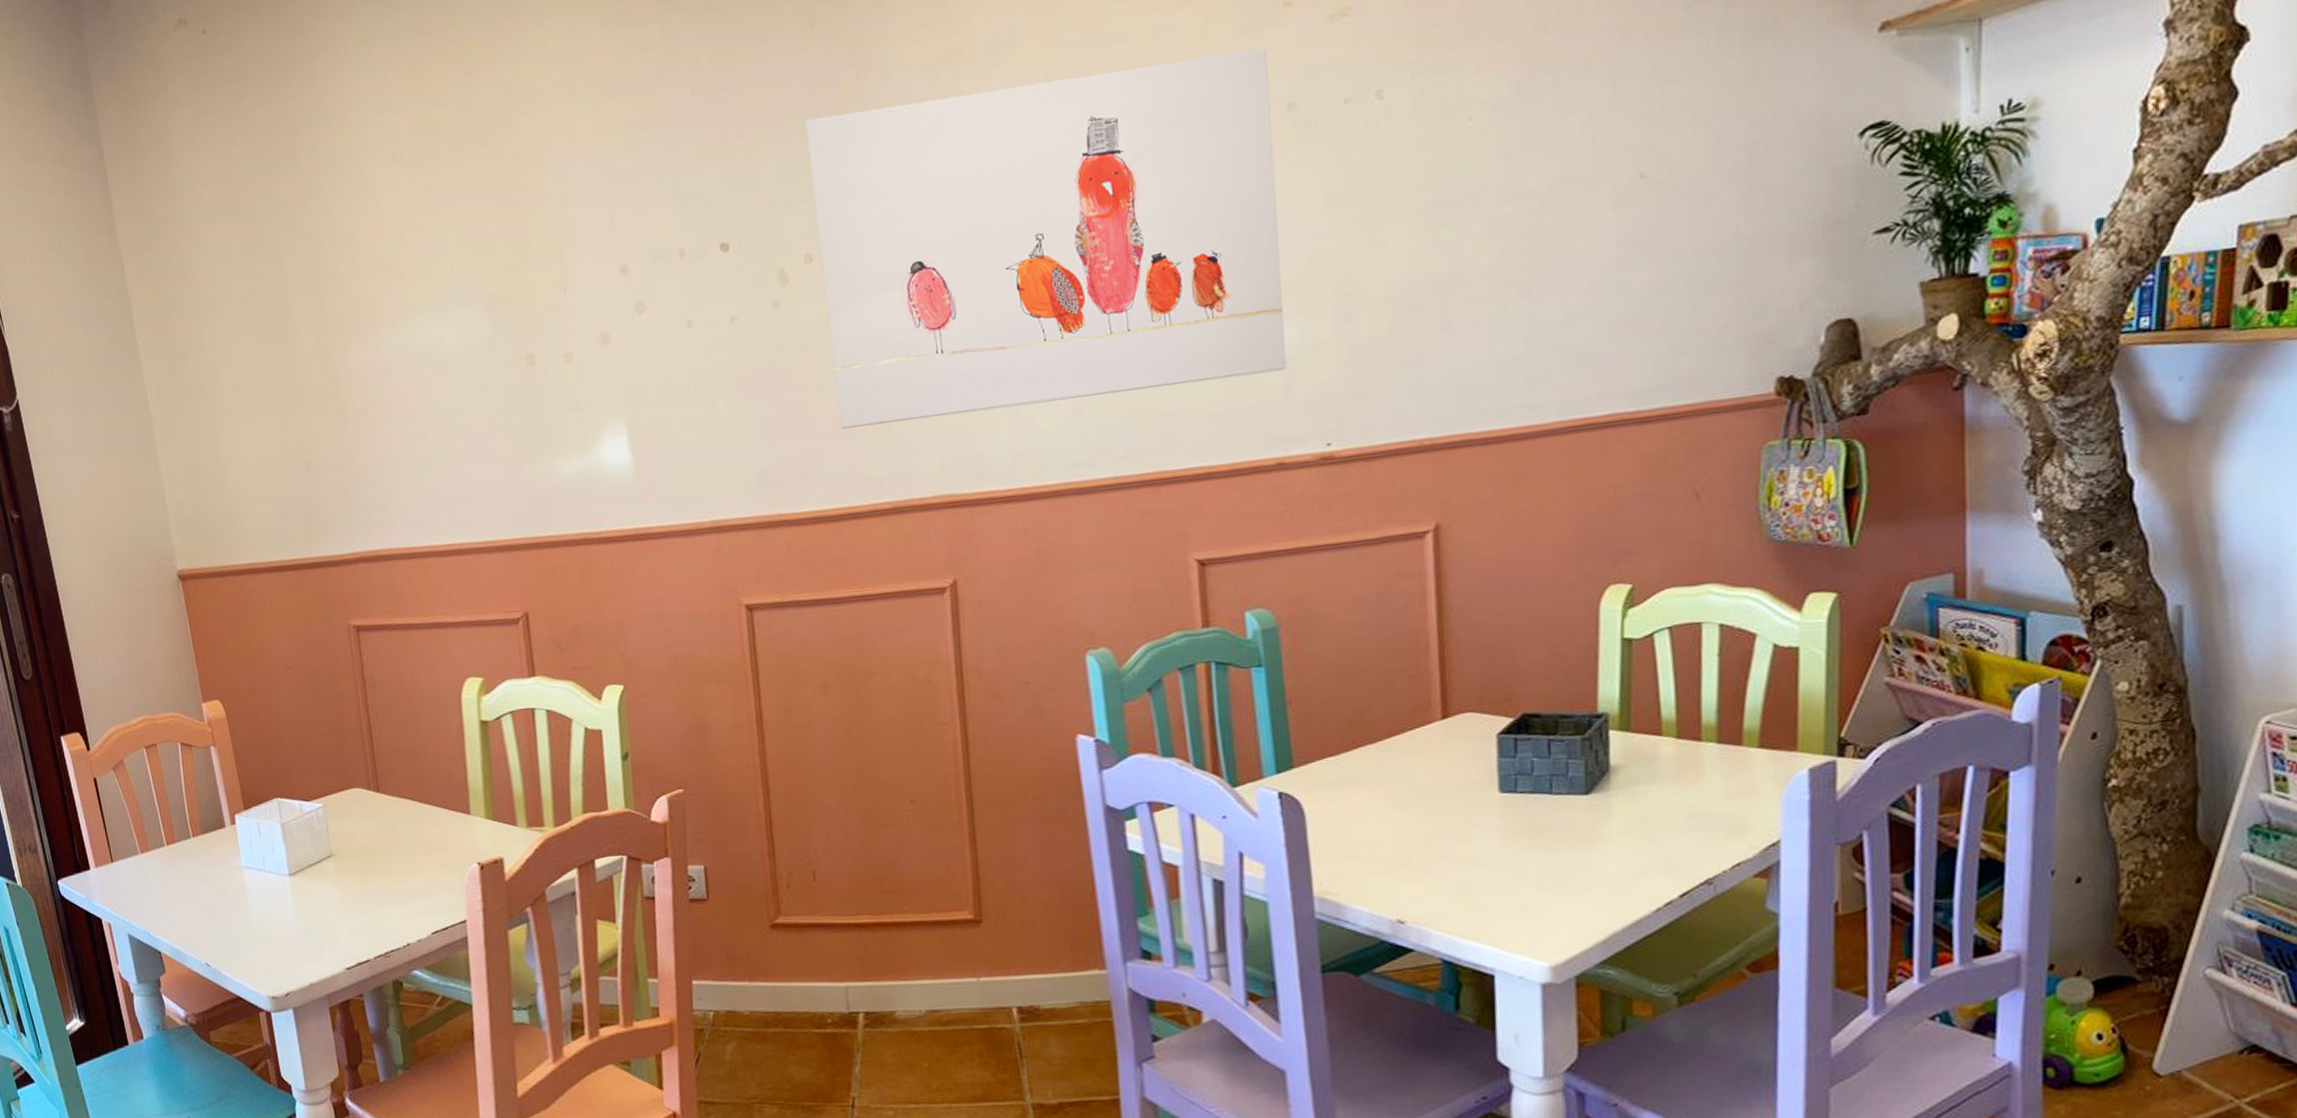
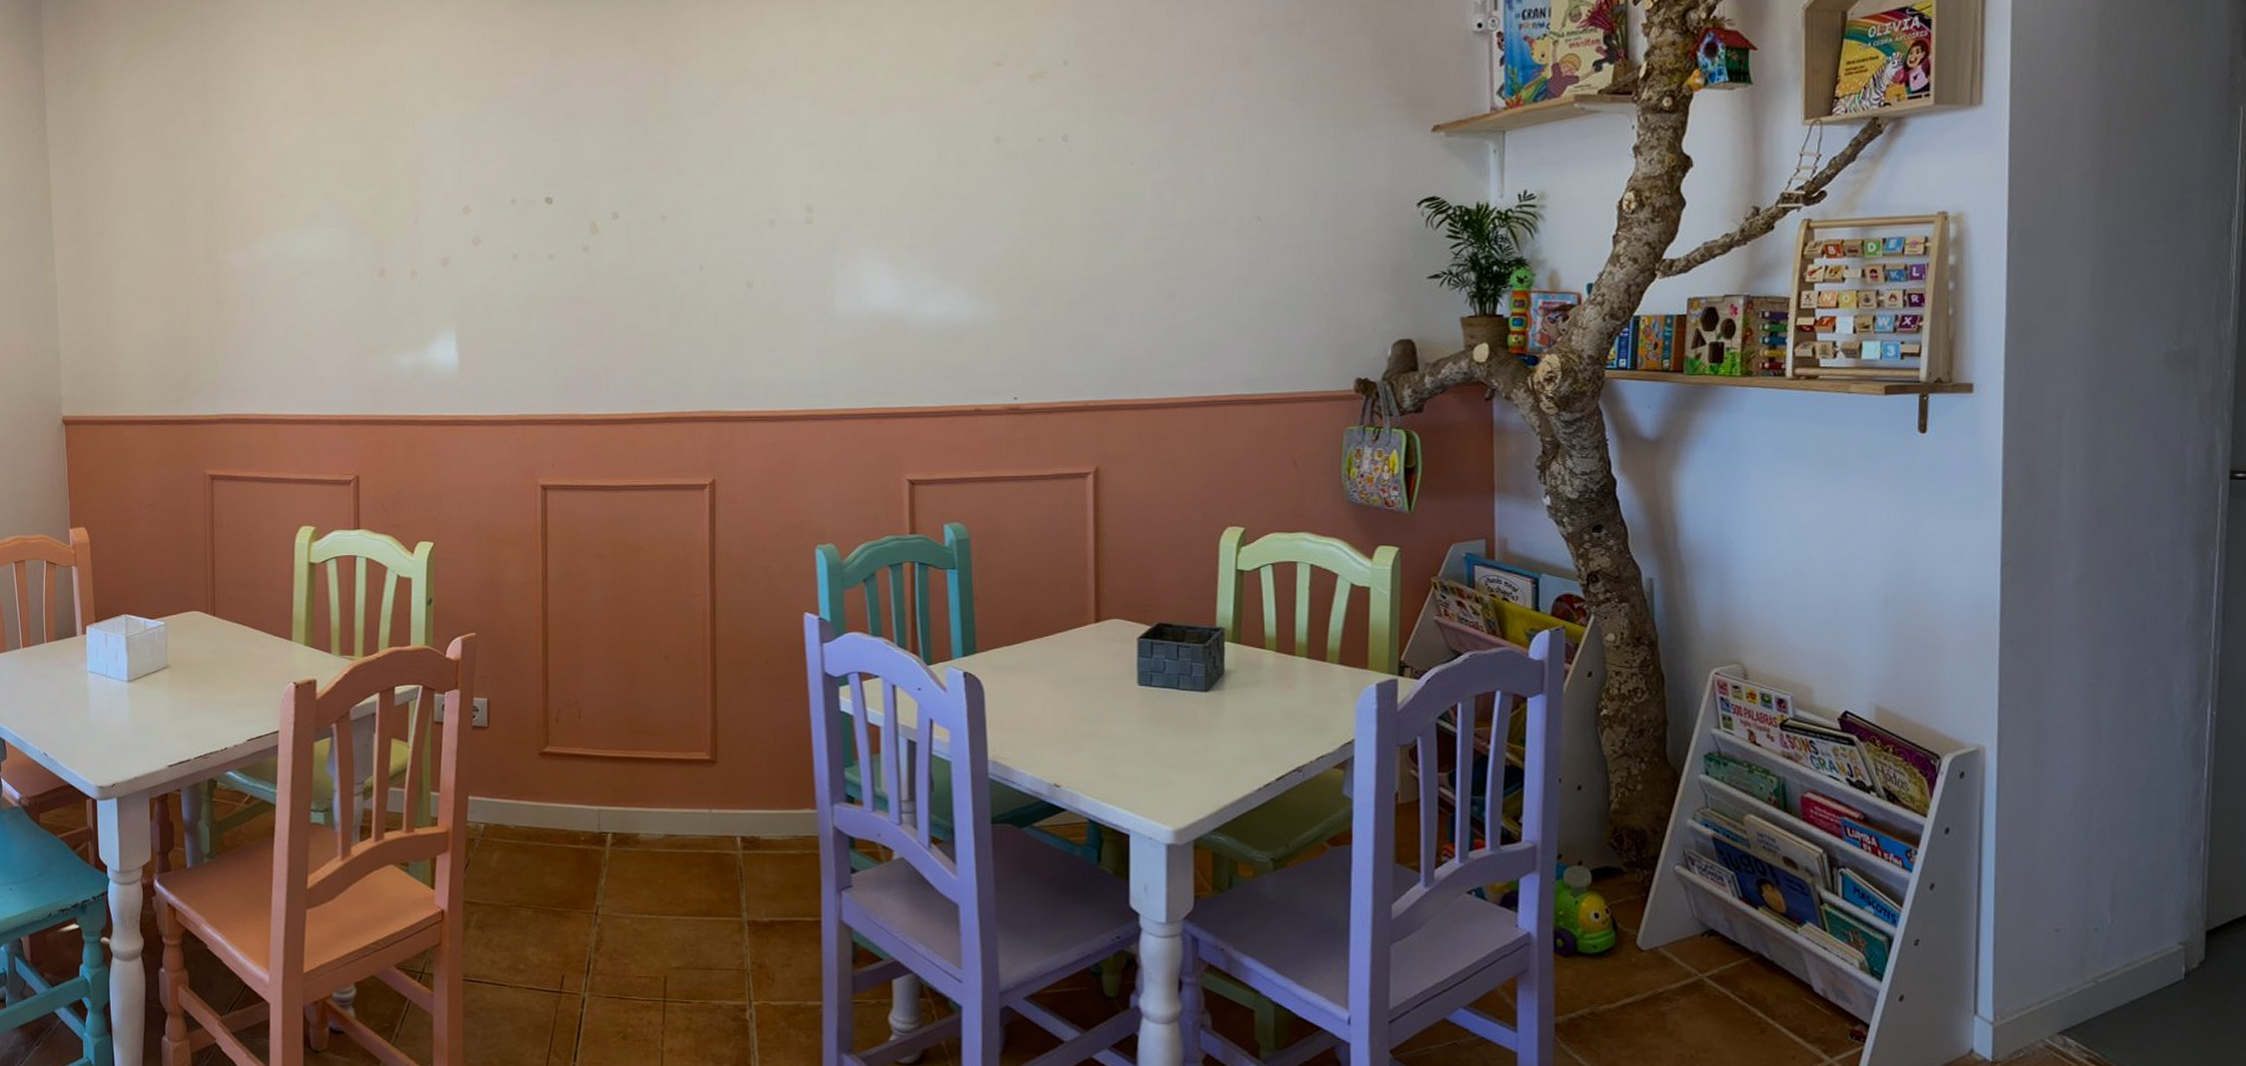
wall art: present [805,47,1287,429] -> none [622,94,986,351]

